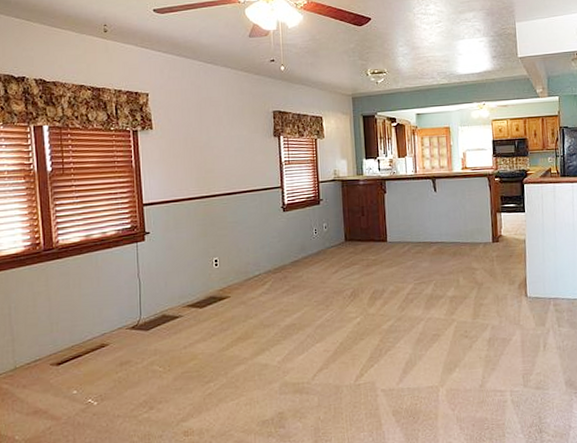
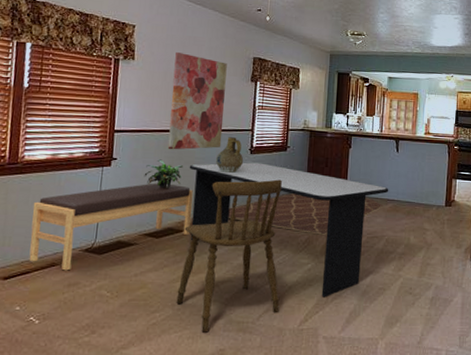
bench: none [74,252,233,351] -> present [29,183,193,271]
potted plant: none [179,228,218,258] -> present [144,159,184,190]
wall art: none [193,116,253,217] -> present [167,52,227,150]
dining table: none [223,219,431,350] -> present [189,162,389,297]
dining chair: none [227,234,333,398] -> present [176,179,282,333]
ceramic jug: none [249,196,278,234] -> present [216,137,244,173]
rug: none [268,243,428,288] -> present [228,193,384,236]

